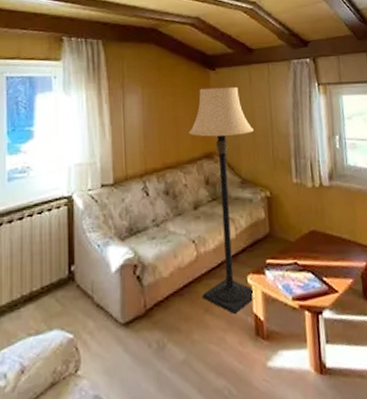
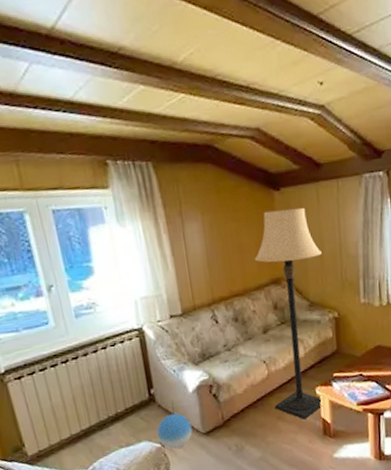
ball: none [71,296,110,343] -> present [157,413,193,450]

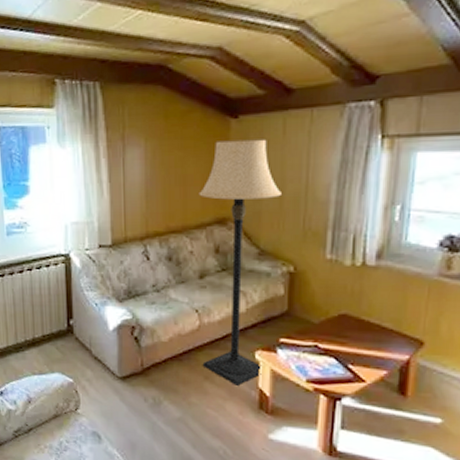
ball: present [157,413,193,450] -> none [71,349,108,389]

